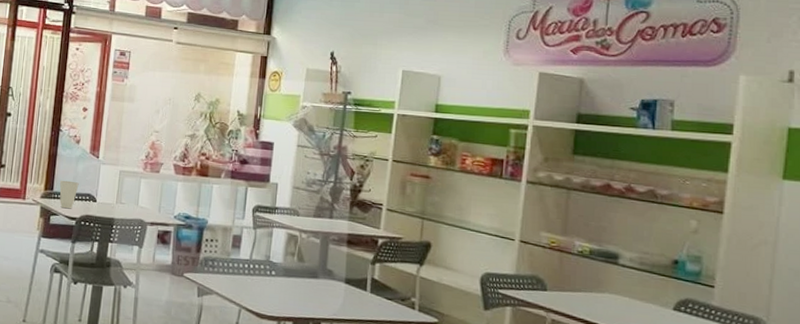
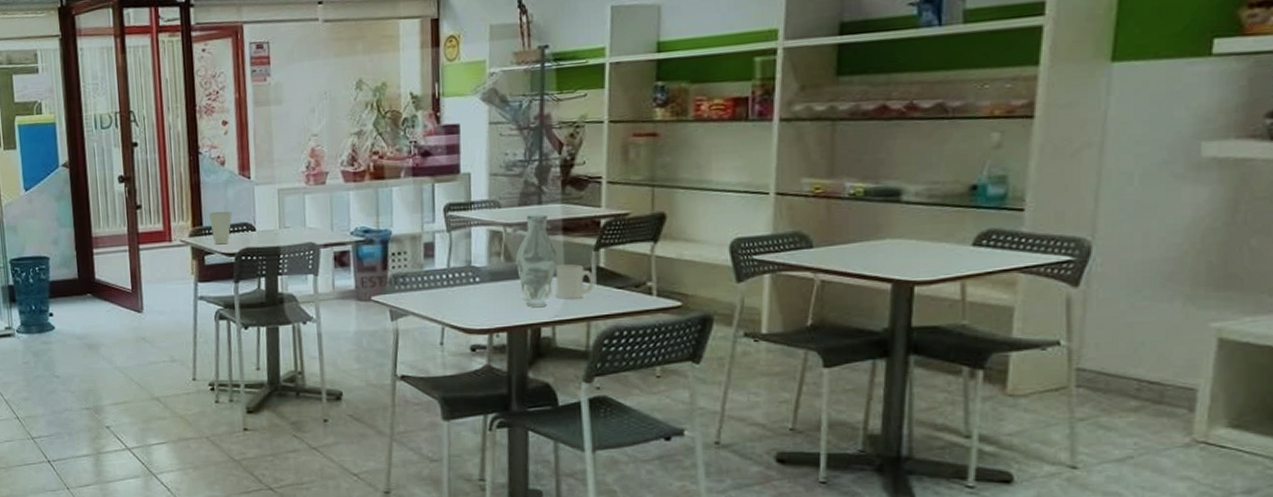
vase: none [306,226,341,306] -> present [516,214,557,308]
cup: none [336,272,368,304] -> present [555,264,594,301]

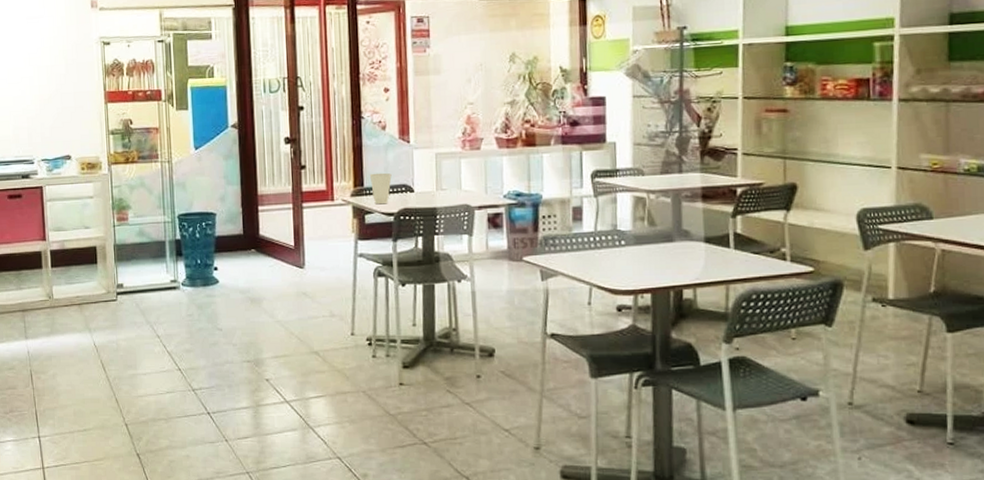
vase: present [516,214,557,308] -> none [659,182,698,271]
cup: present [555,264,594,301] -> none [696,230,732,264]

